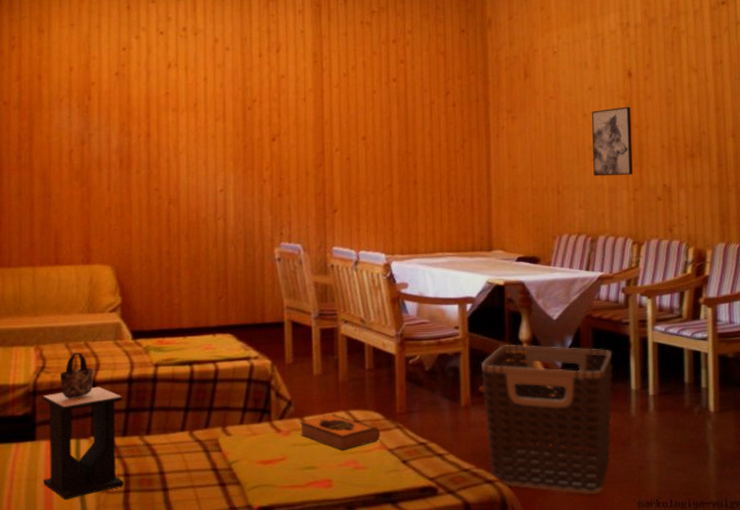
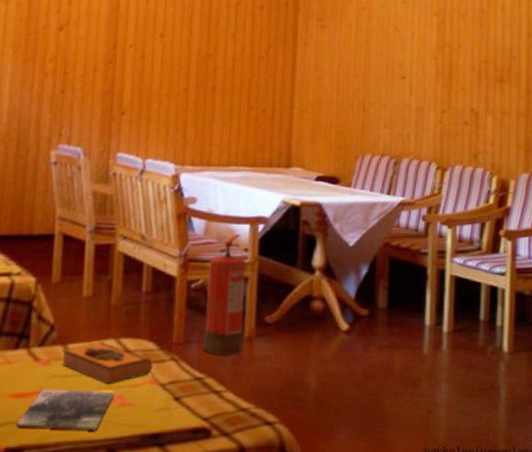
magazine: none [266,456,349,491] -> present [17,388,114,430]
fire extinguisher: none [424,313,461,422] -> present [203,233,247,355]
clothes hamper: present [480,345,614,495] -> none [268,271,409,440]
wall art: present [592,106,633,176] -> none [401,24,444,96]

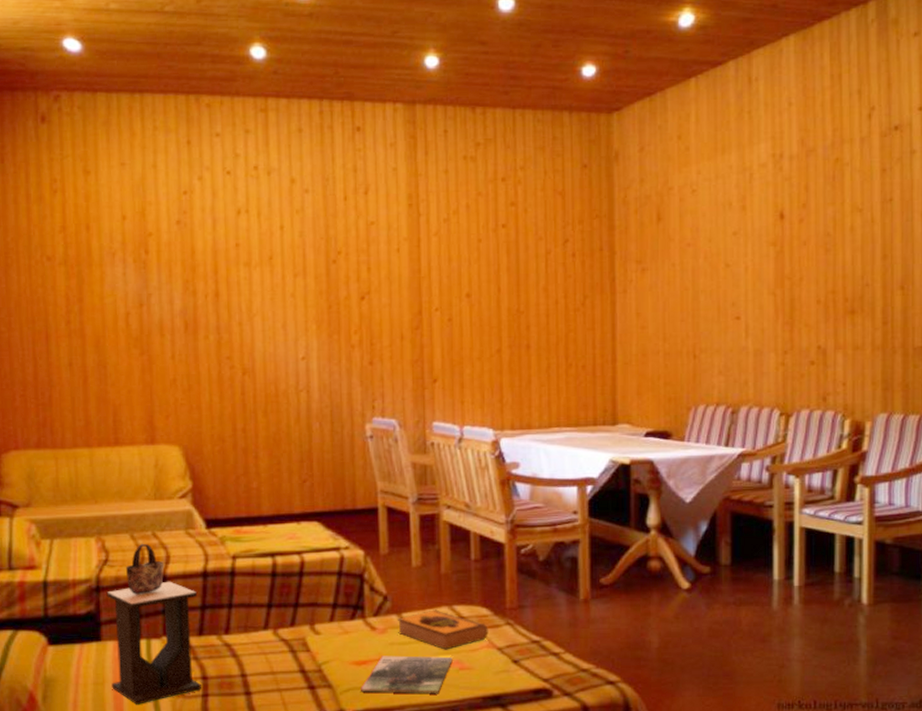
fire extinguisher: present [203,233,247,355] -> none [537,496,579,618]

